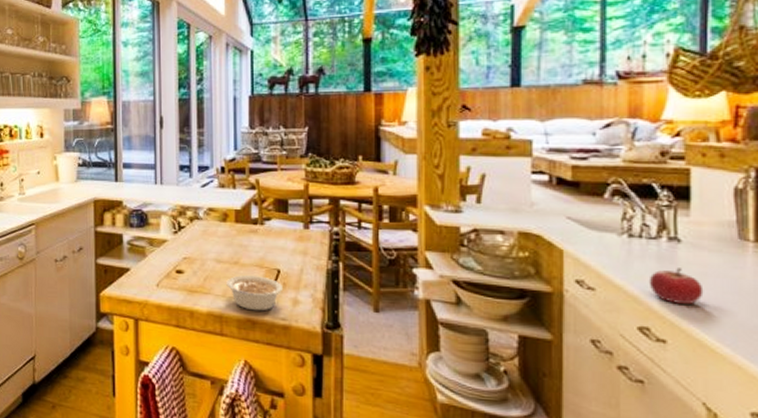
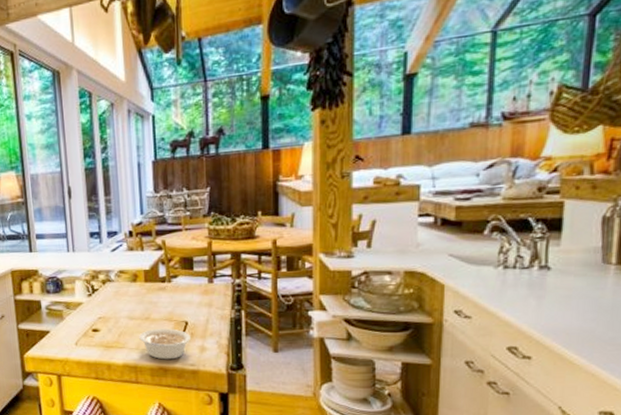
fruit: present [649,268,704,304] -> none [519,293,568,324]

